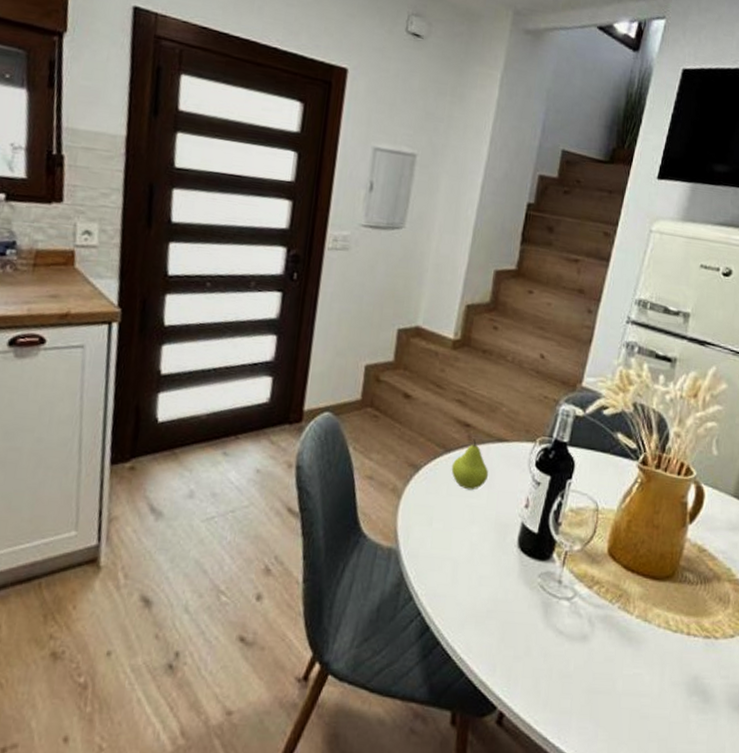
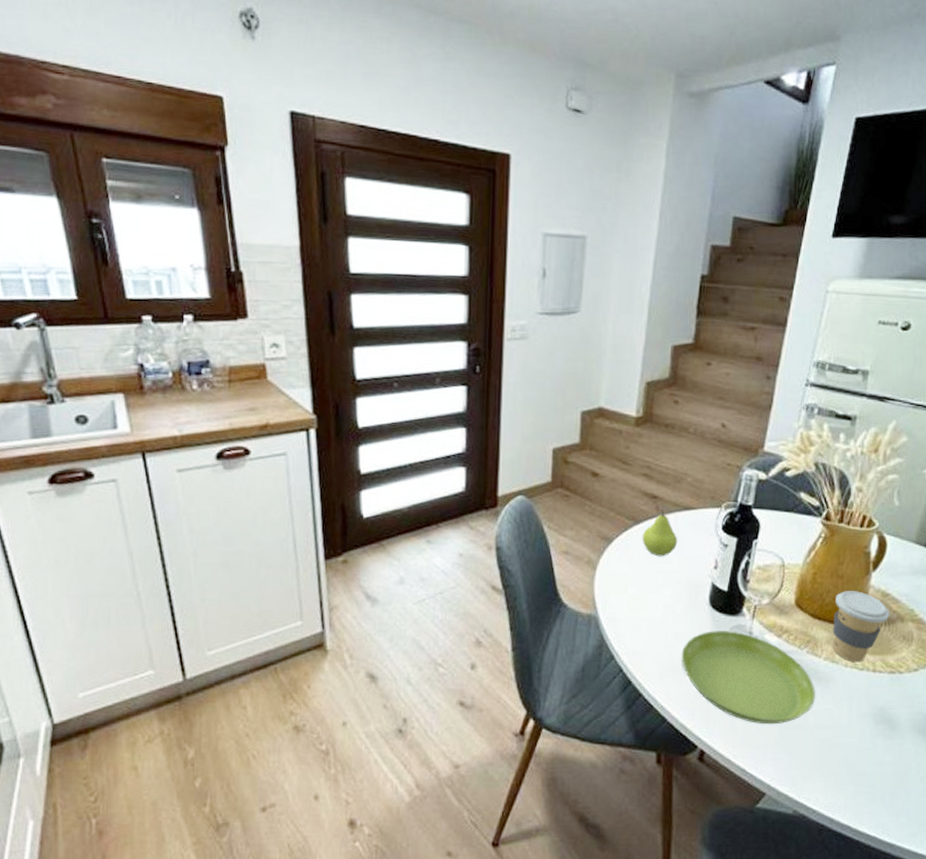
saucer: none [484,576,626,688] -> present [681,631,815,725]
coffee cup: none [646,543,706,624] -> present [833,591,890,663]

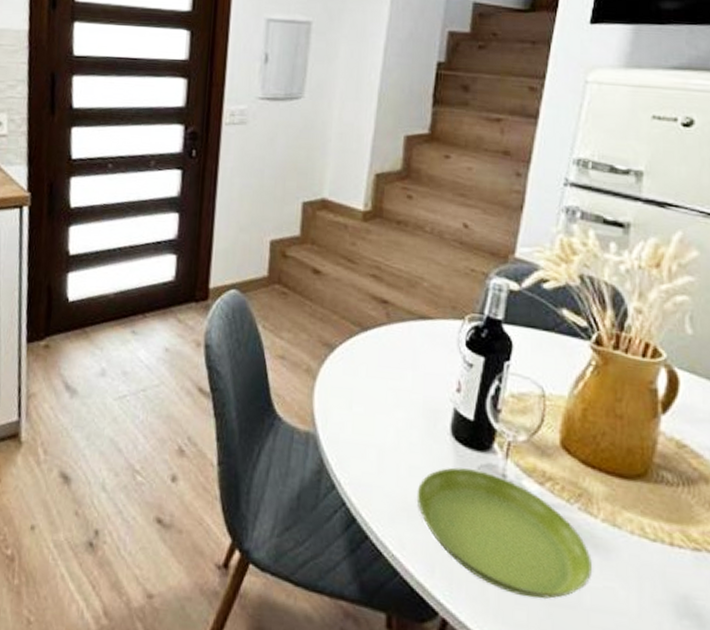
fruit: present [642,509,678,557] -> none [369,316,413,372]
coffee cup: present [833,591,890,663] -> none [612,435,689,531]

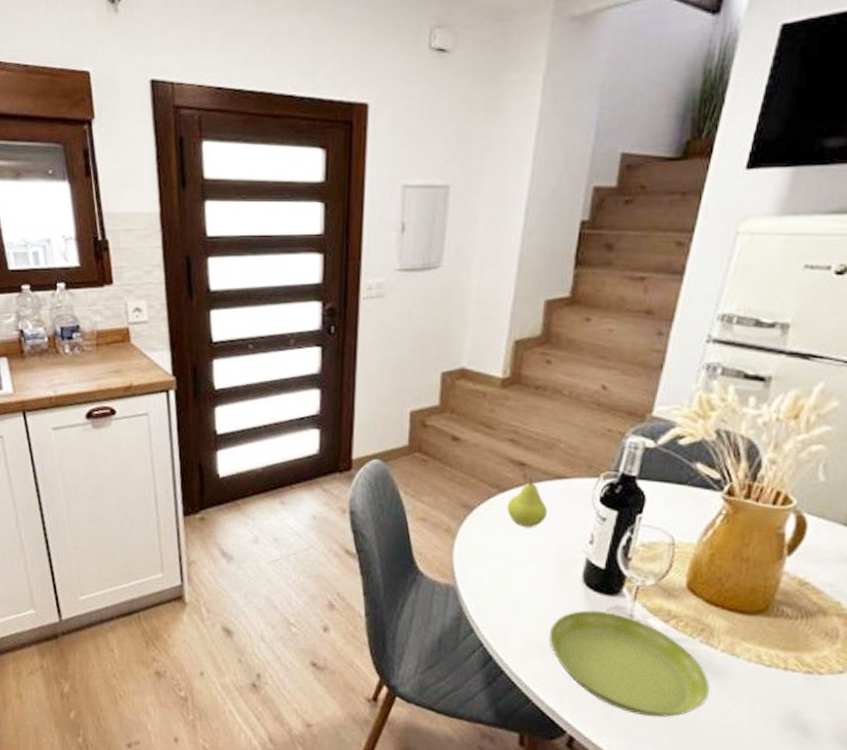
fruit: none [369,316,413,372] -> present [507,477,548,528]

